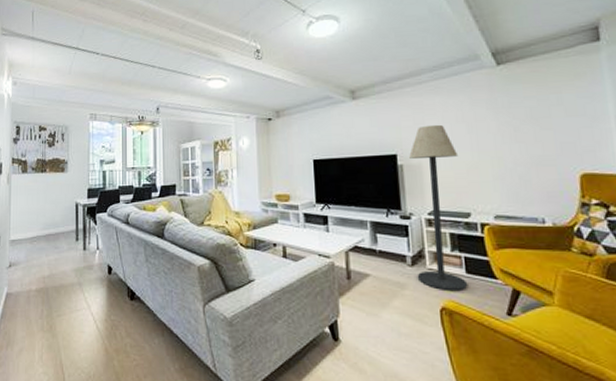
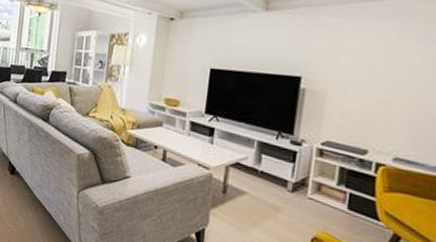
floor lamp: present [409,124,468,292] -> none [294,50,370,225]

